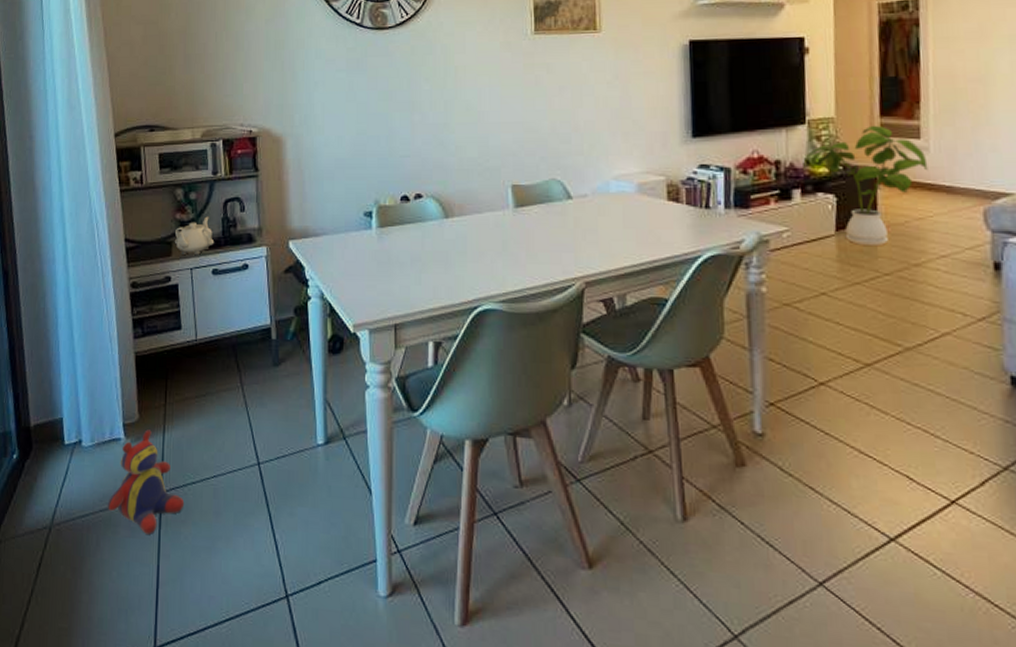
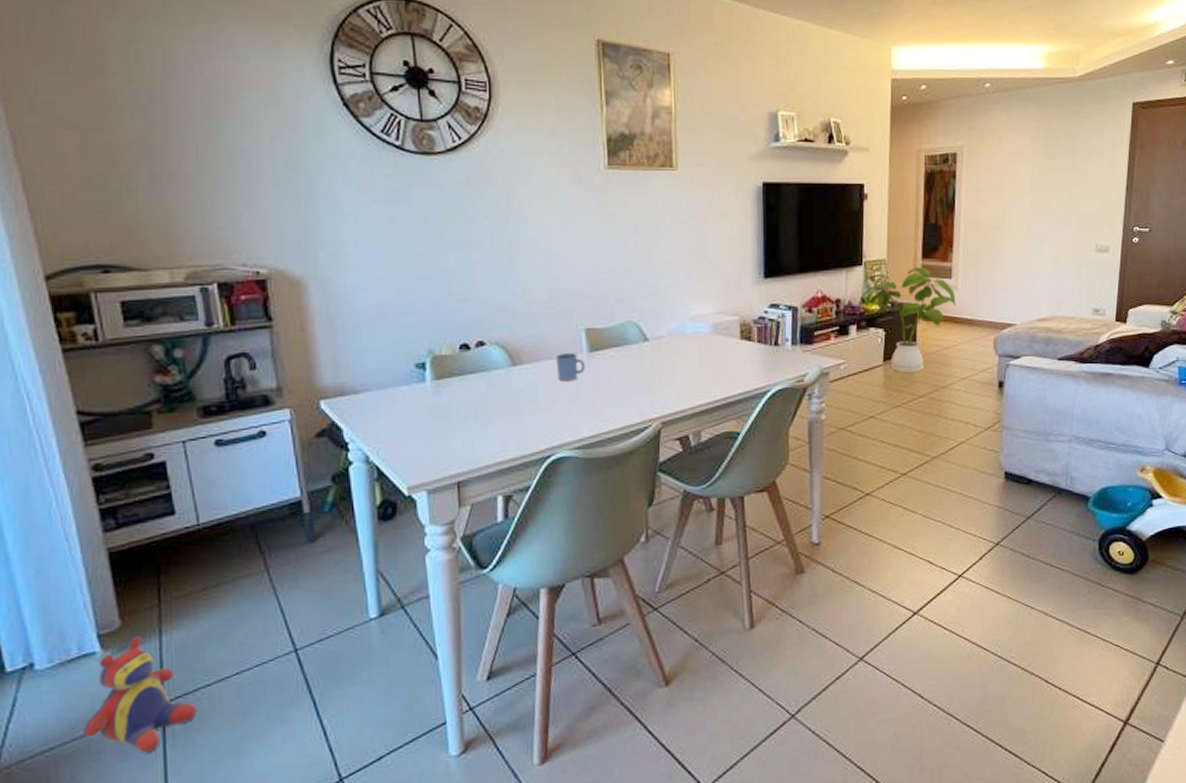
teapot: present [174,216,215,256] -> none [154,377,216,426]
mug: none [484,208,511,235] -> present [556,353,585,382]

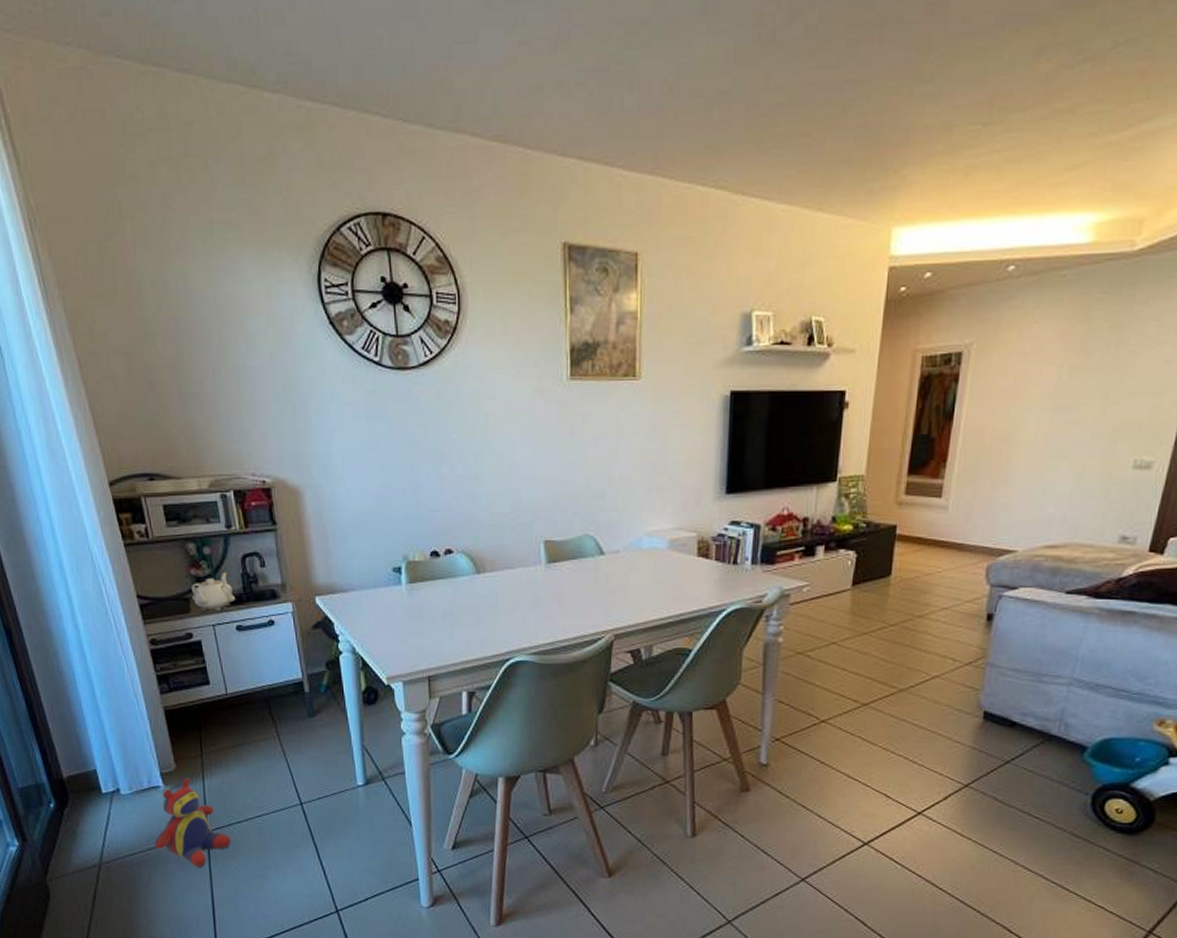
teapot: none [154,377,216,426] -> present [191,572,236,612]
mug: present [556,353,585,382] -> none [516,564,543,590]
house plant: present [859,266,956,374] -> none [829,483,945,600]

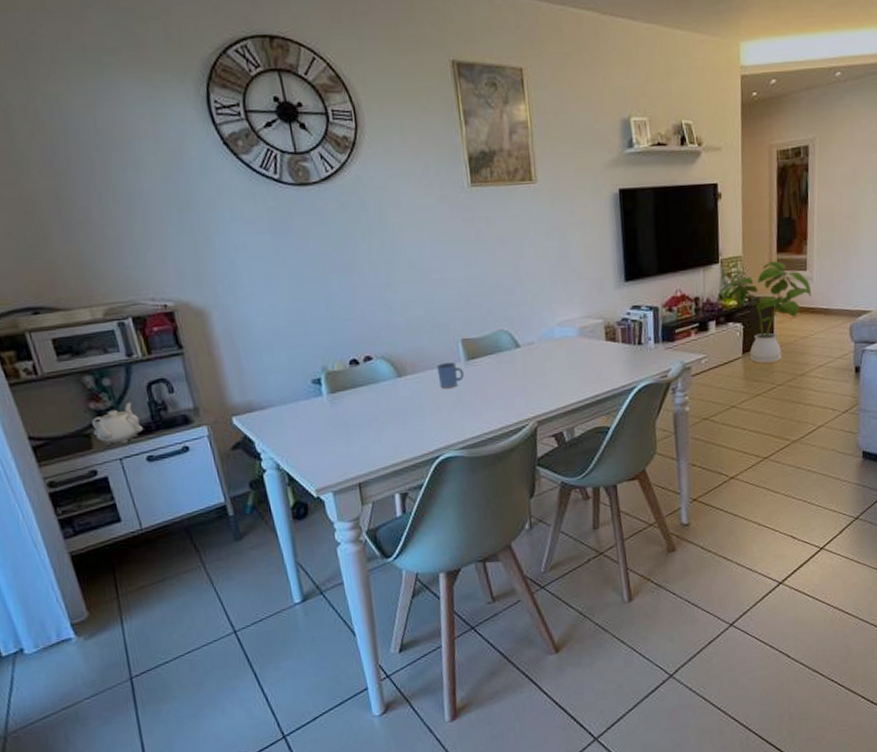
stuffed animal: present [154,777,232,867] -> none [69,624,160,719]
mug: none [516,564,543,590] -> present [436,362,464,389]
house plant: none [829,483,945,600] -> present [717,260,812,364]

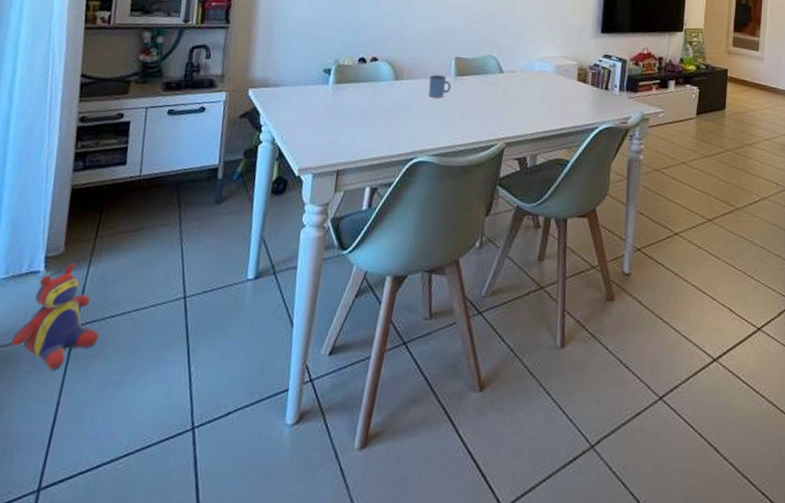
stuffed animal: none [69,624,160,719] -> present [11,262,100,370]
teapot: present [92,402,144,445] -> none [133,60,175,96]
house plant: present [717,260,812,364] -> none [678,37,762,129]

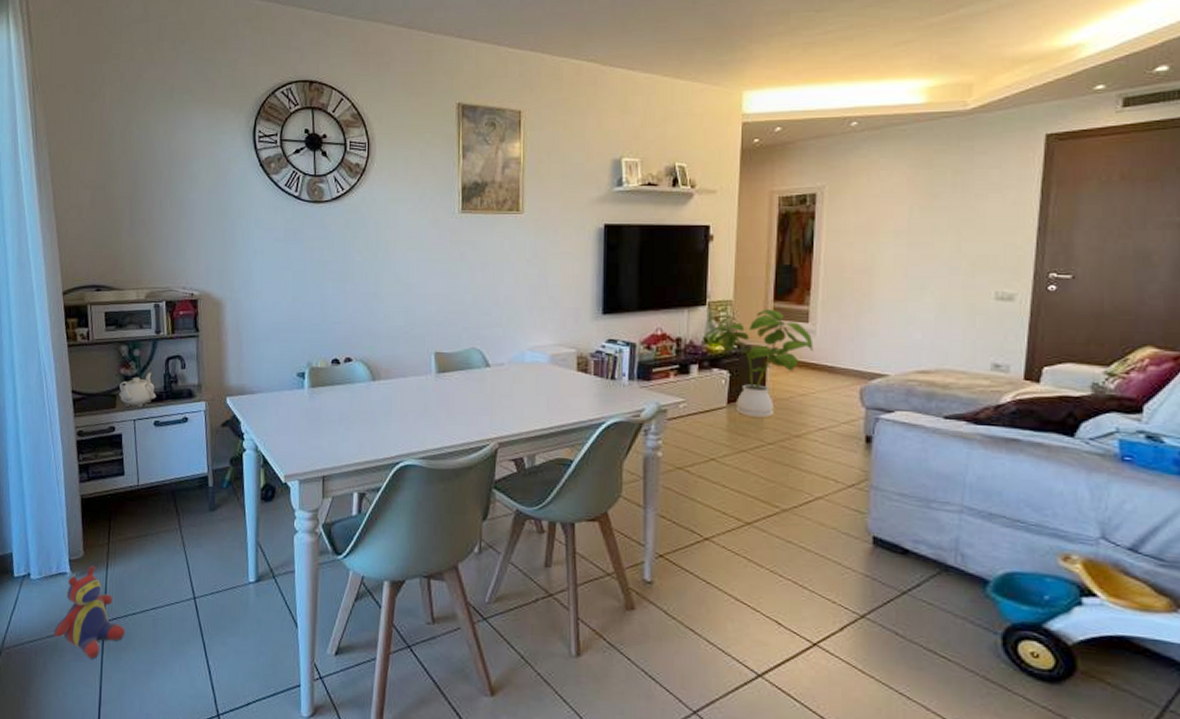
teapot: none [133,60,175,96] -> present [118,372,157,408]
mug: present [428,75,451,98] -> none [408,373,433,398]
house plant: none [678,37,762,129] -> present [702,308,814,419]

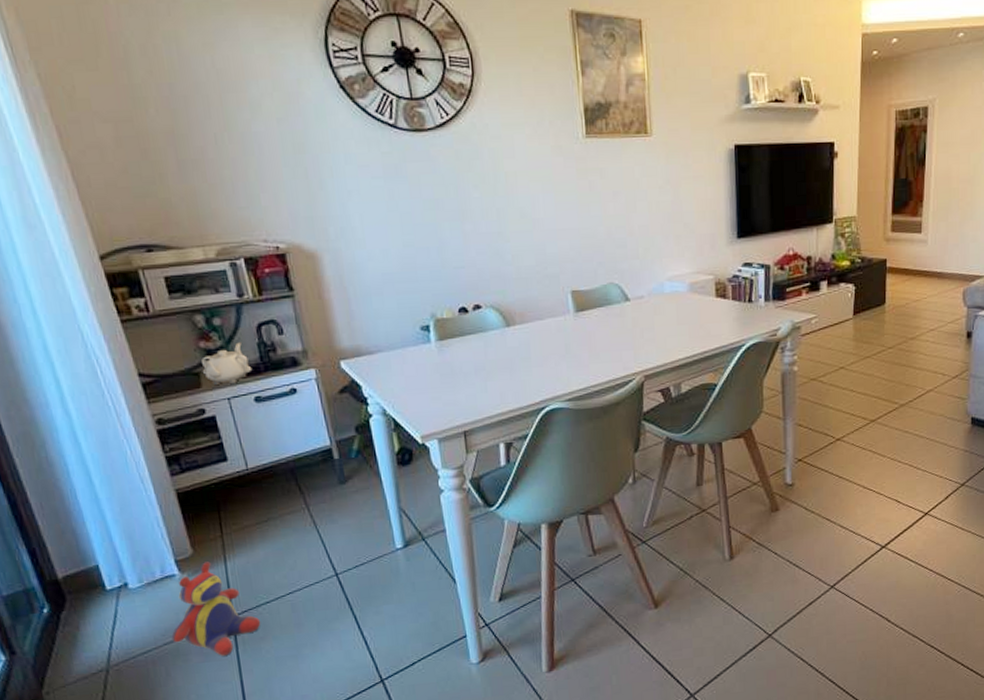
house plant: present [702,308,814,419] -> none [830,222,926,326]

